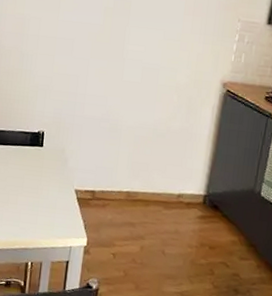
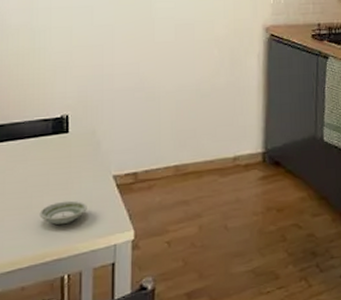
saucer: none [13,202,52,222] -> present [39,200,87,225]

